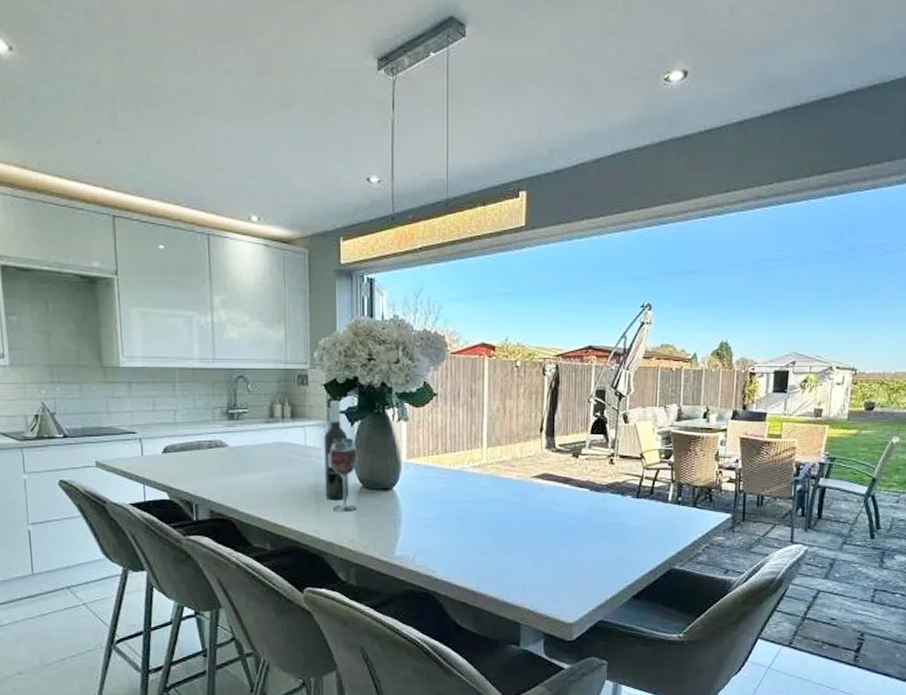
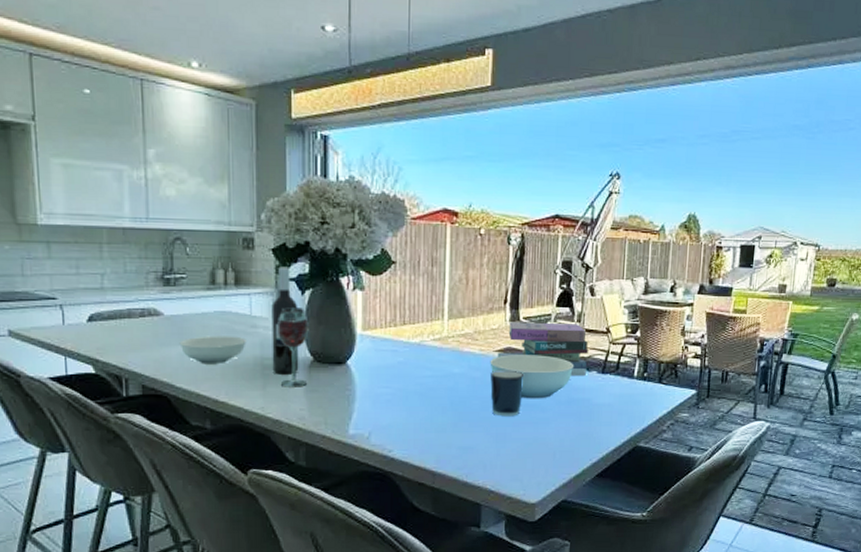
bowl: none [242,465,302,491] -> present [179,336,246,365]
bowl: none [527,480,609,523] -> present [490,355,575,399]
mug: none [528,495,561,540] -> present [490,370,525,417]
books: none [534,449,623,501] -> present [497,322,589,377]

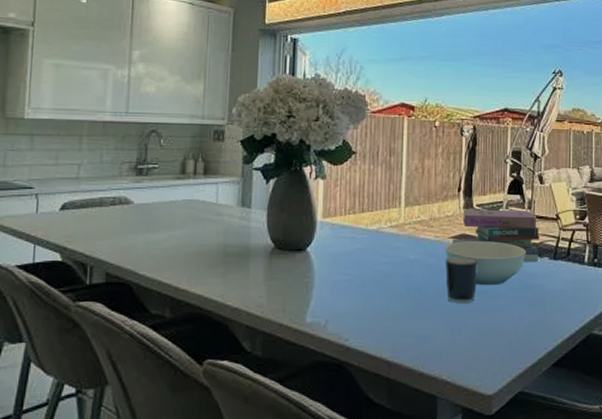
bowl: present [179,336,246,365] -> none [146,223,211,252]
wine bottle: present [271,266,299,375] -> none [234,157,263,262]
wineglass: present [278,307,309,387] -> none [241,196,272,275]

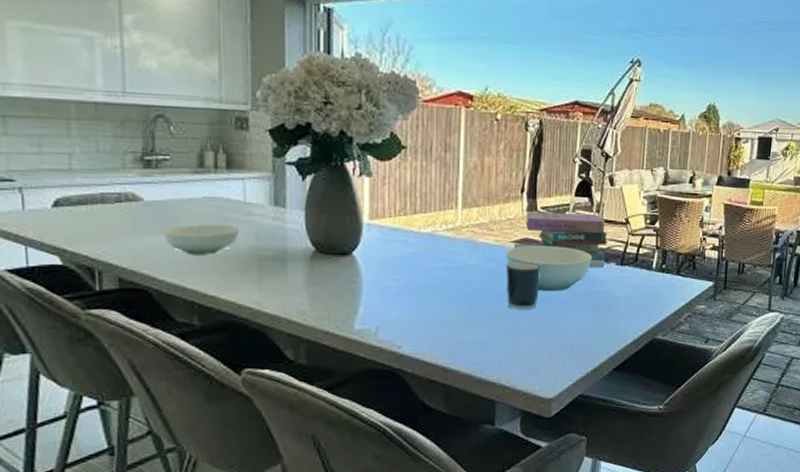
bowl: none [146,223,211,252] -> present [162,224,240,255]

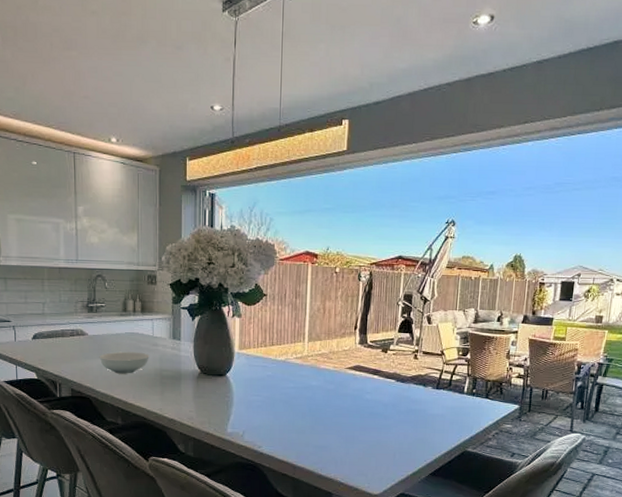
bowl: present [505,246,593,292] -> none [342,371,413,409]
mug: present [506,261,542,310] -> none [342,384,371,423]
books: present [513,211,607,268] -> none [347,344,425,391]

